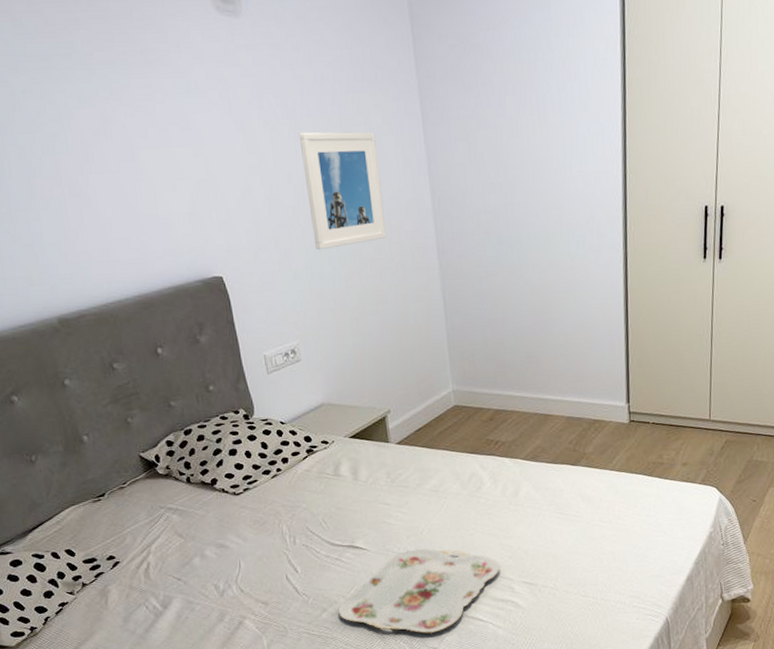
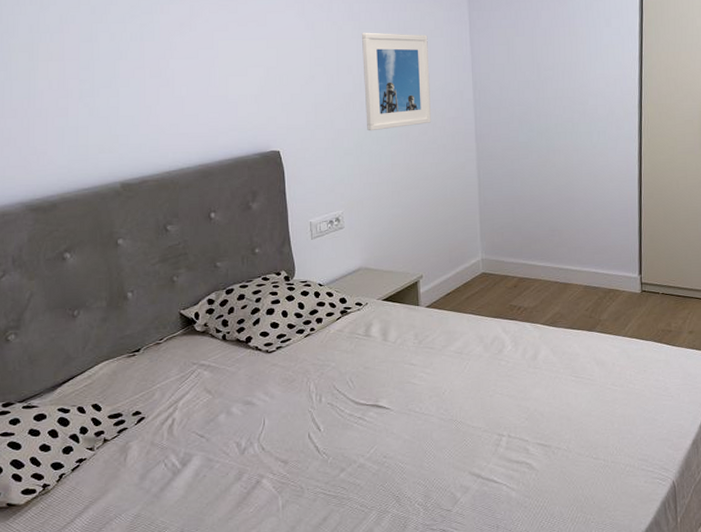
serving tray: present [338,548,500,634] -> none [356,409,516,496]

